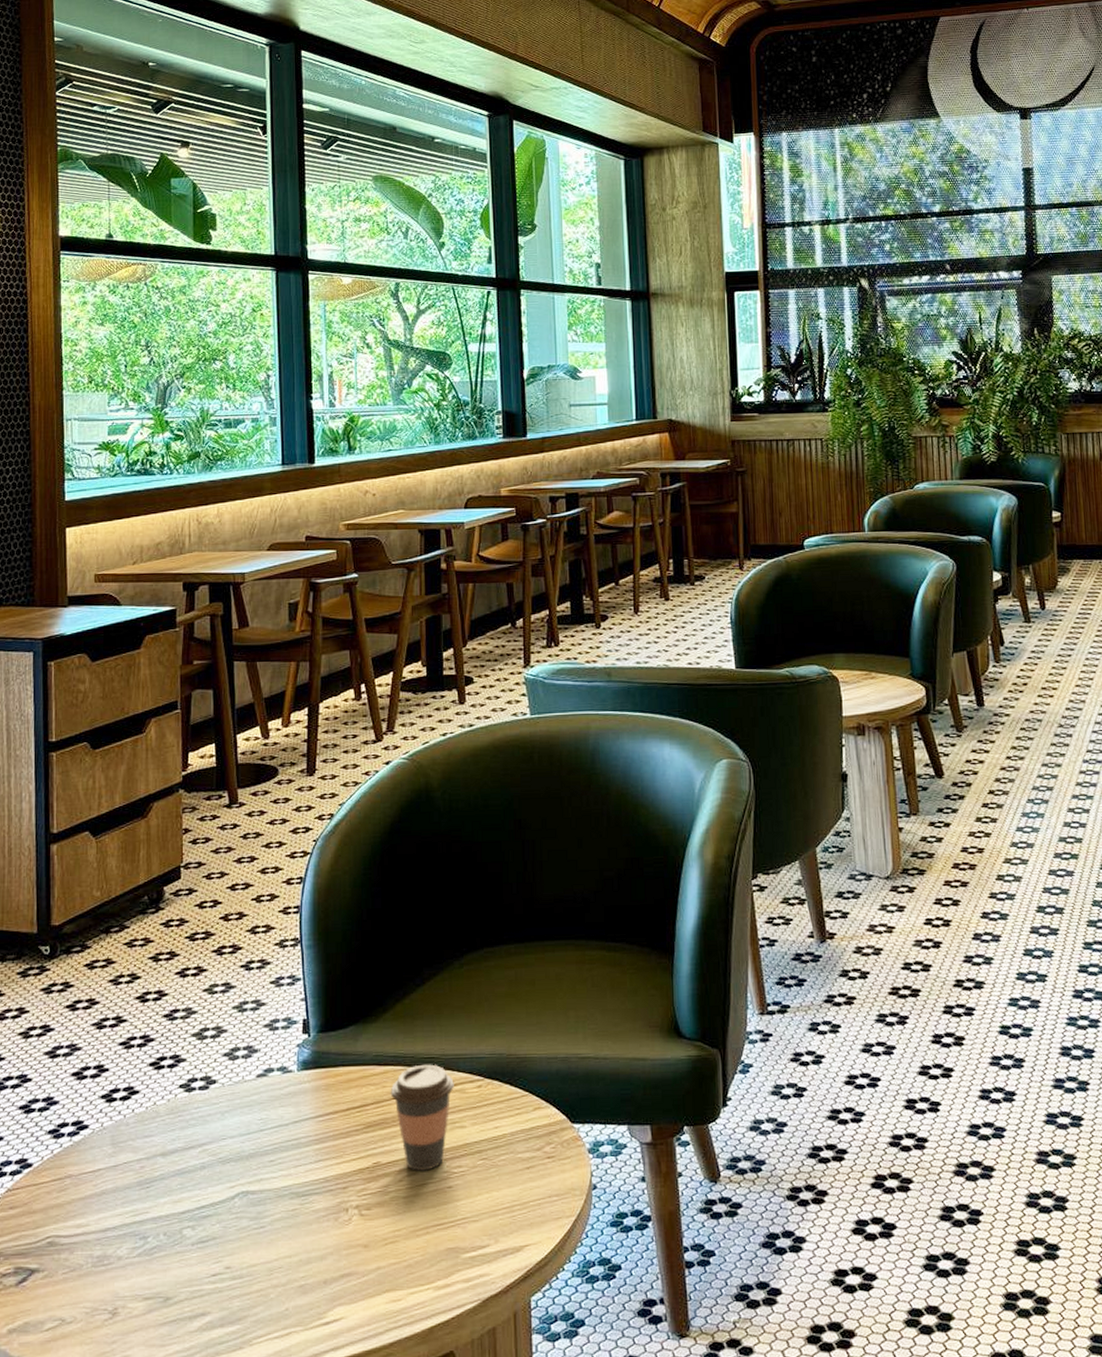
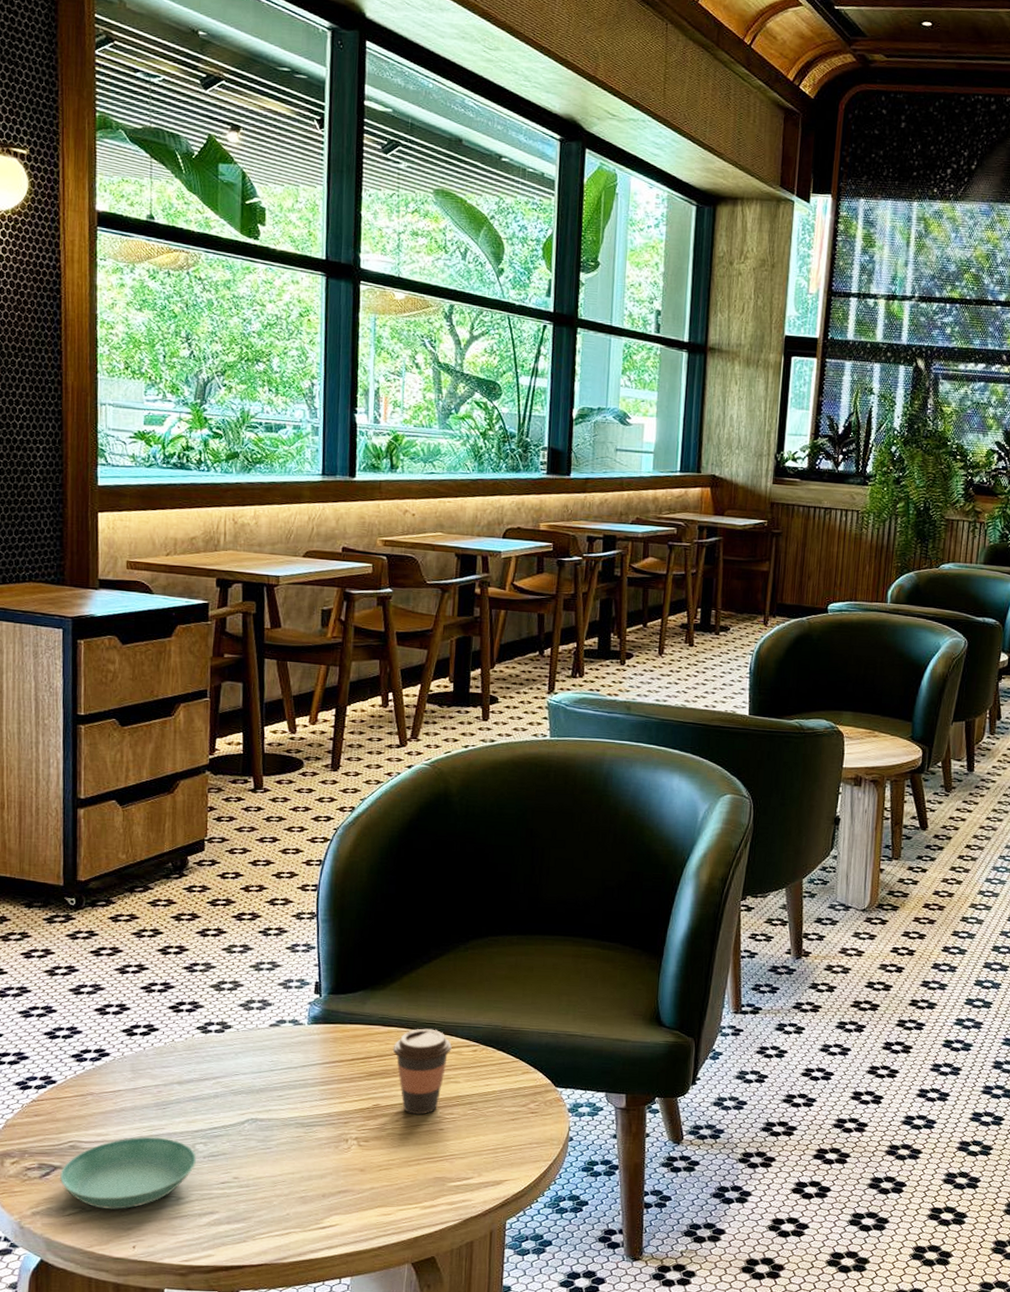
saucer: none [38,1223,185,1319] -> present [60,1136,197,1209]

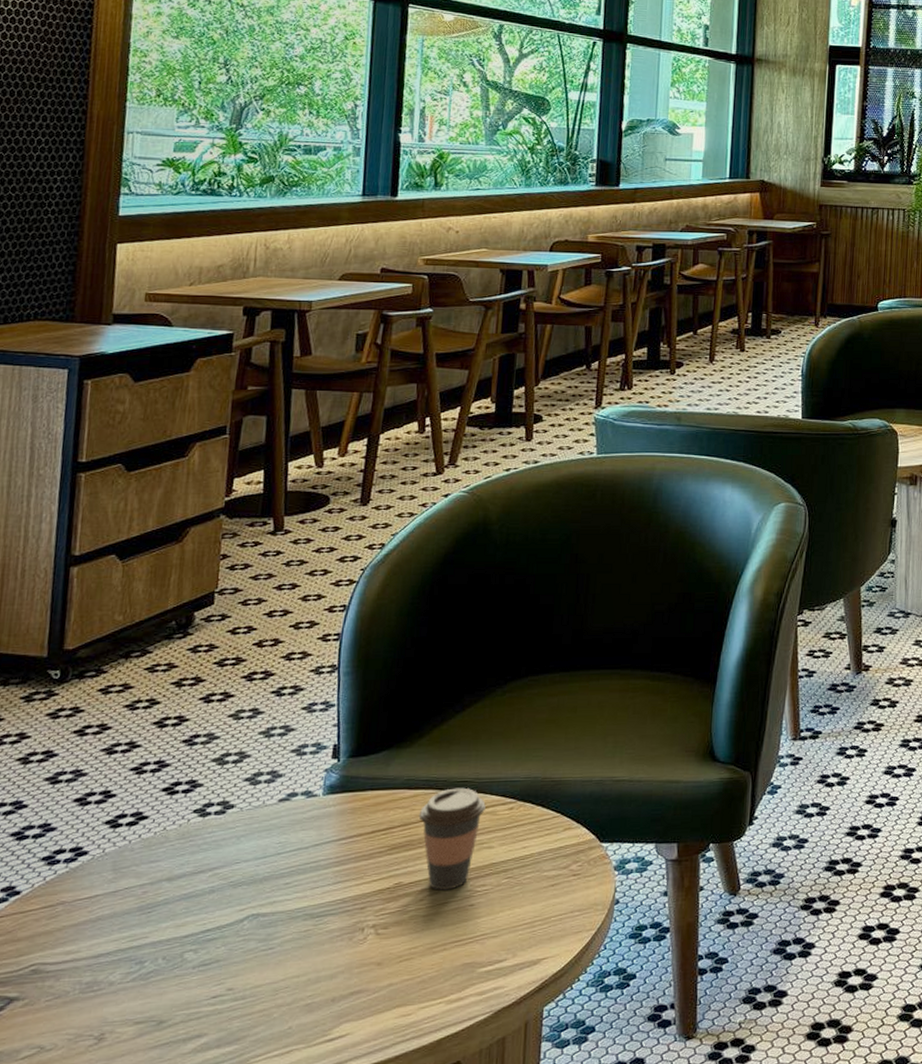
saucer: present [60,1136,197,1209] -> none [16,948,185,1046]

